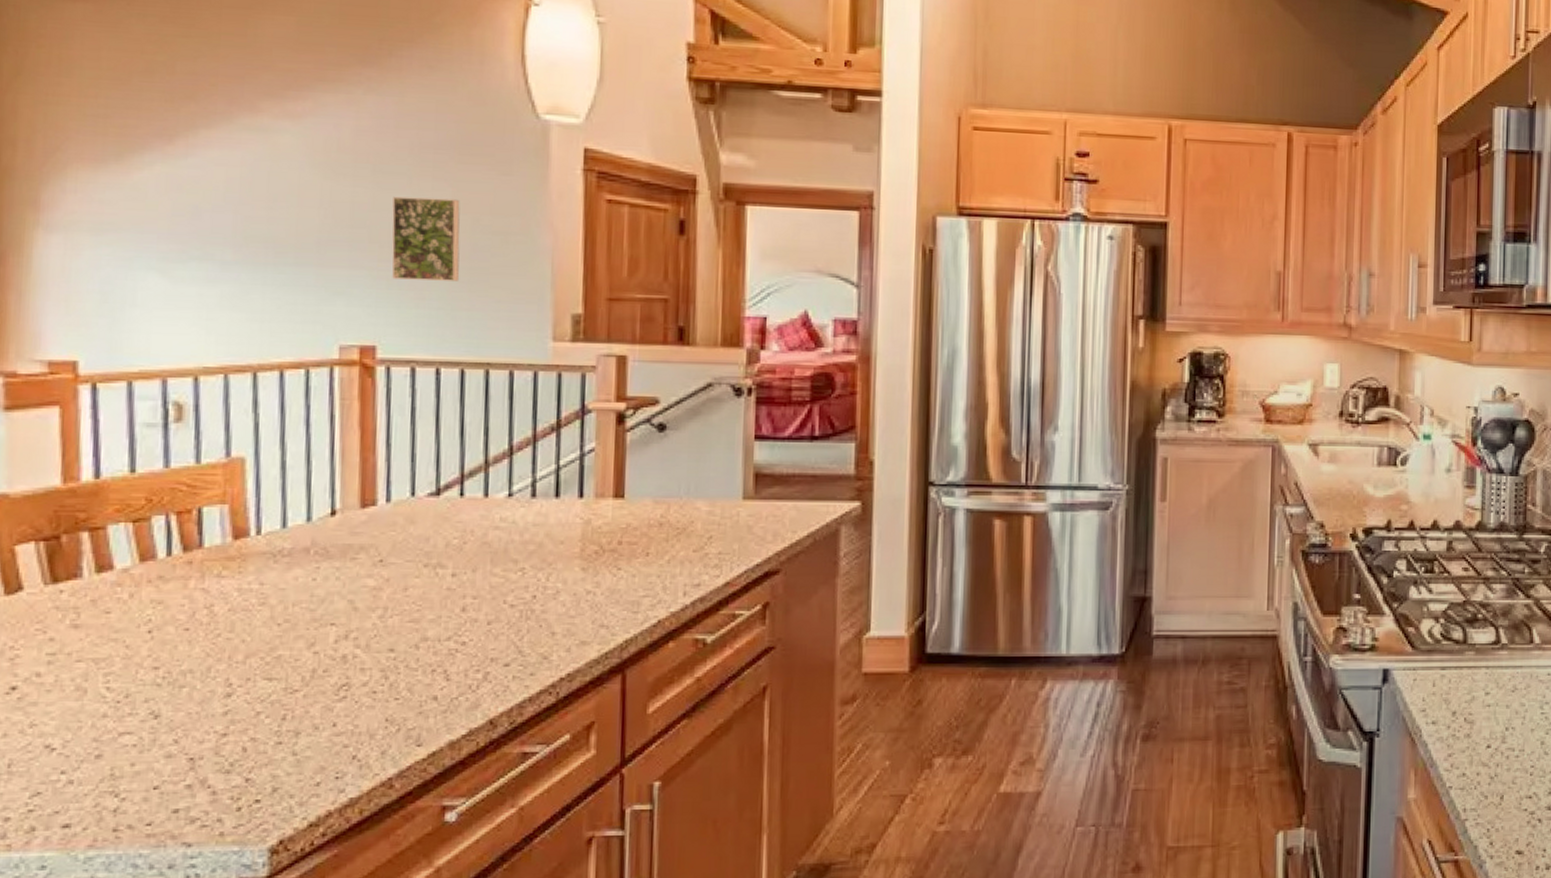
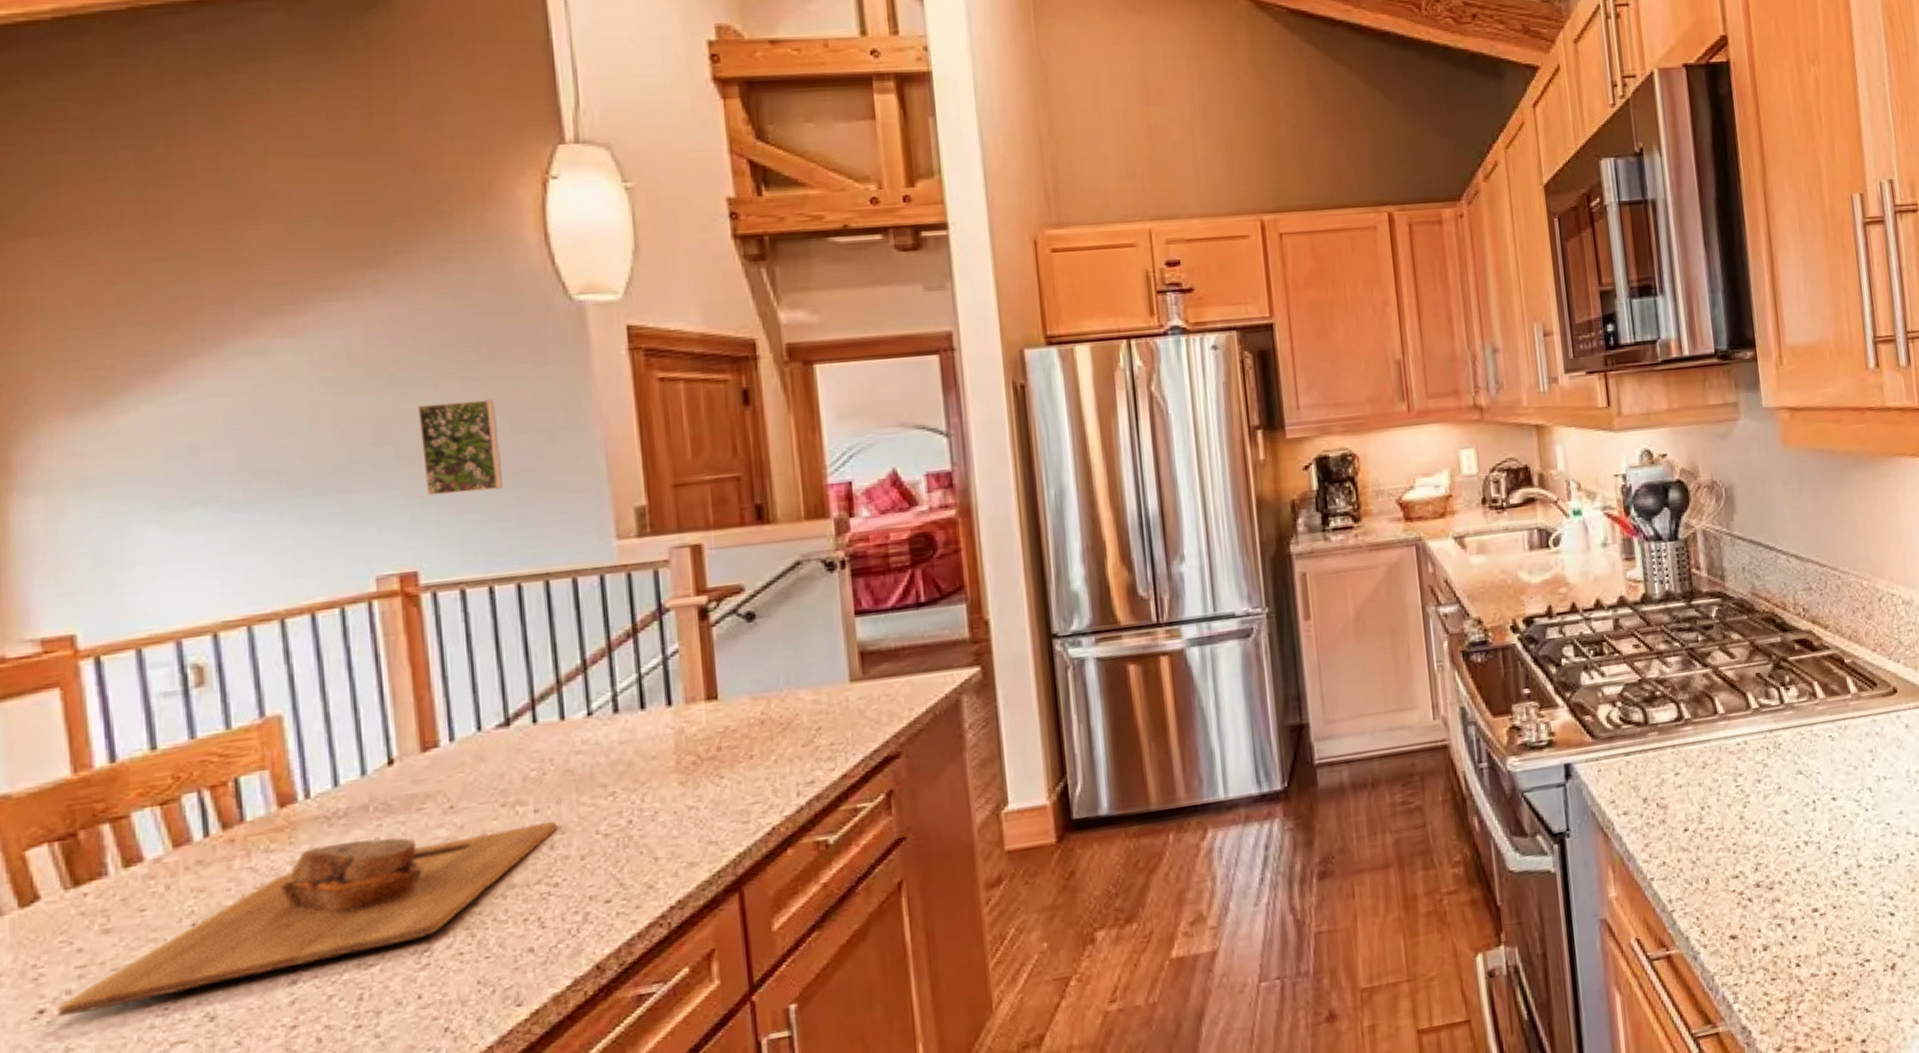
cutting board: none [26,578,471,696] -> present [56,822,558,1018]

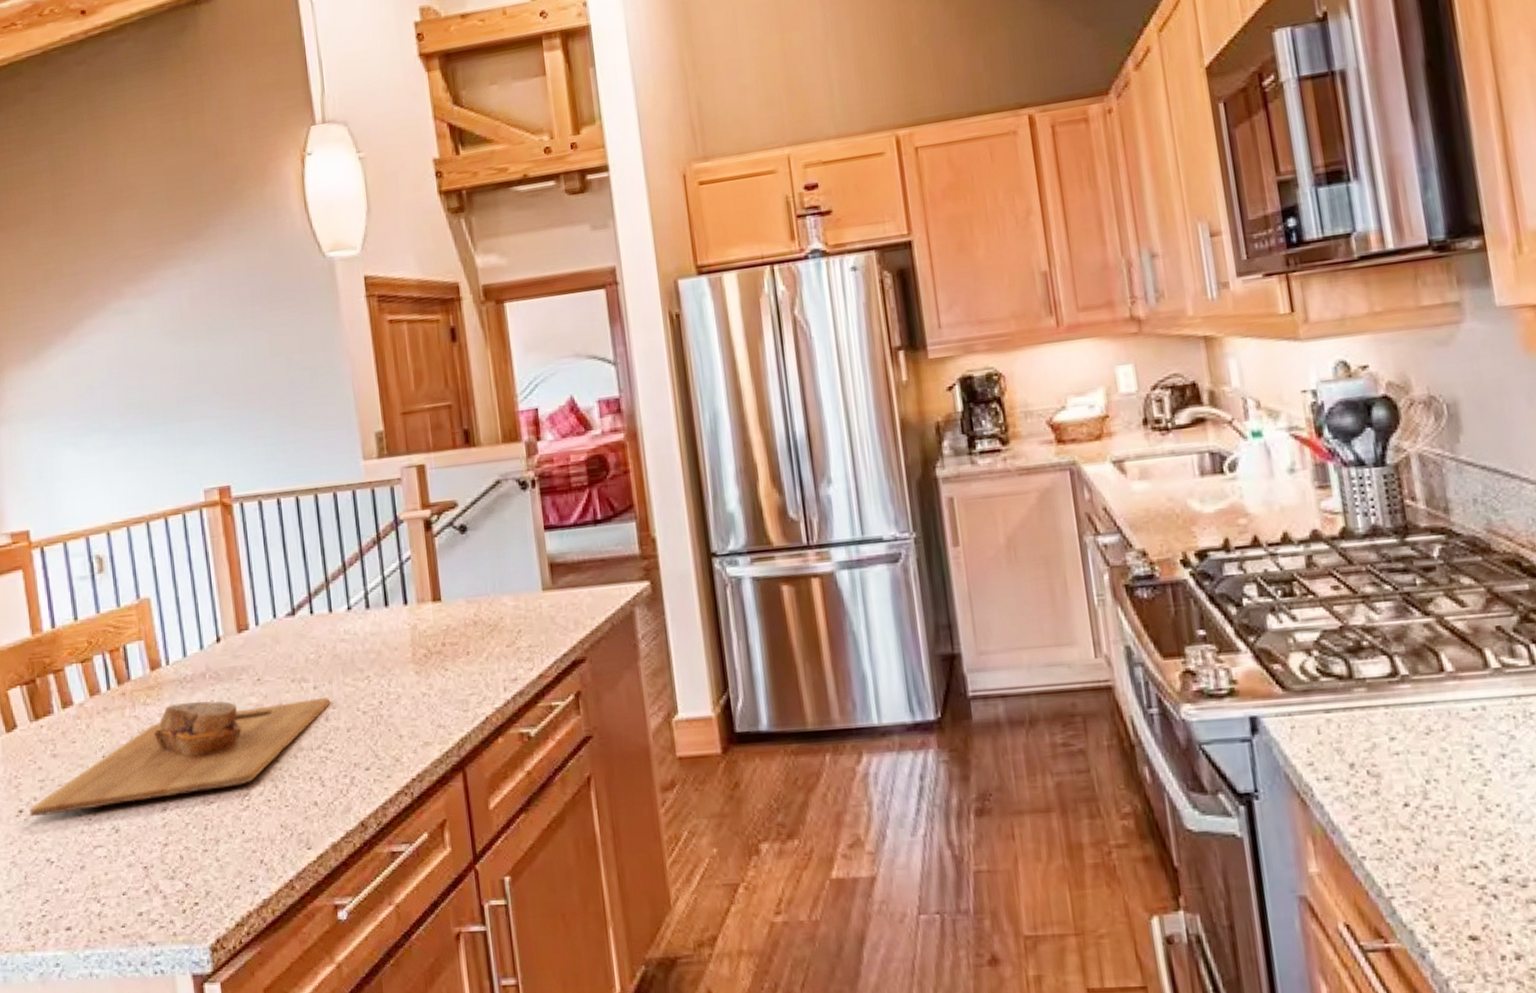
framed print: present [418,399,504,496] -> none [226,343,284,424]

